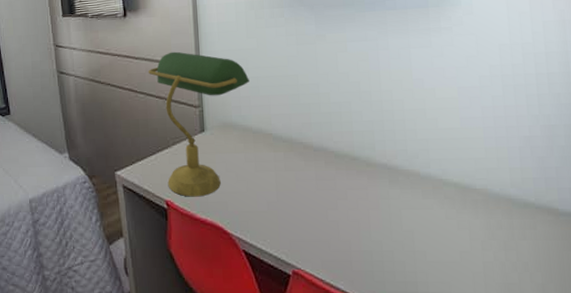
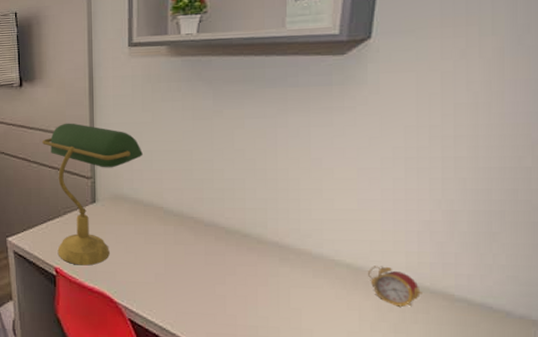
alarm clock: none [475,183,530,223] -> present [368,266,424,307]

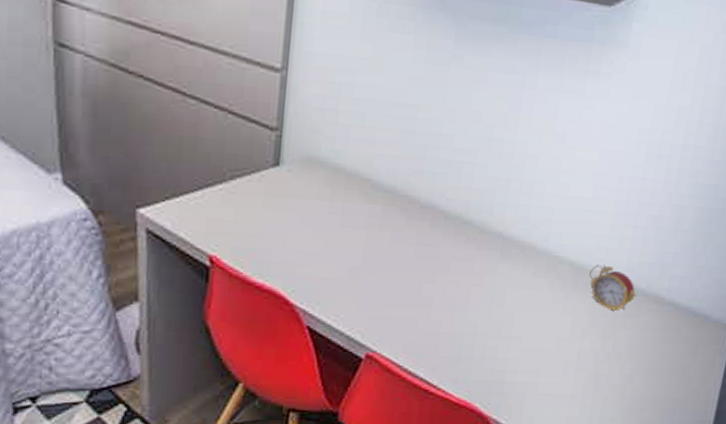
desk lamp: present [41,123,143,266] -> none [206,42,354,254]

